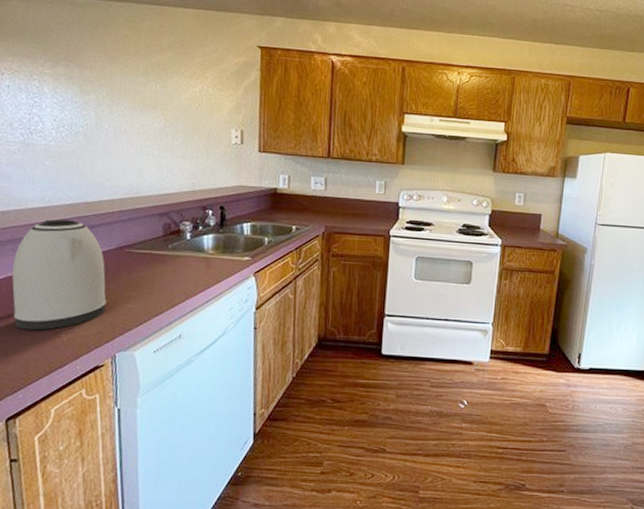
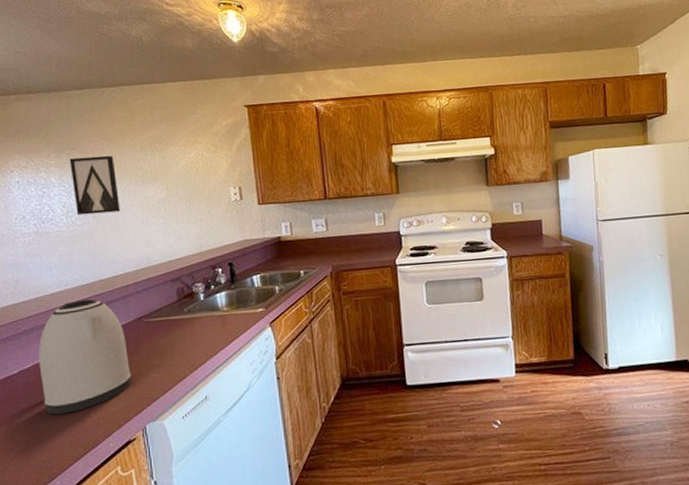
wall art: none [65,71,115,135] -> present [69,155,120,216]

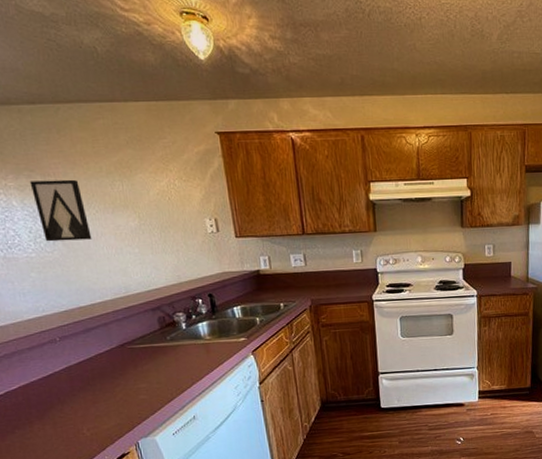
kettle: present [39,299,131,415] -> none [22,326,121,432]

